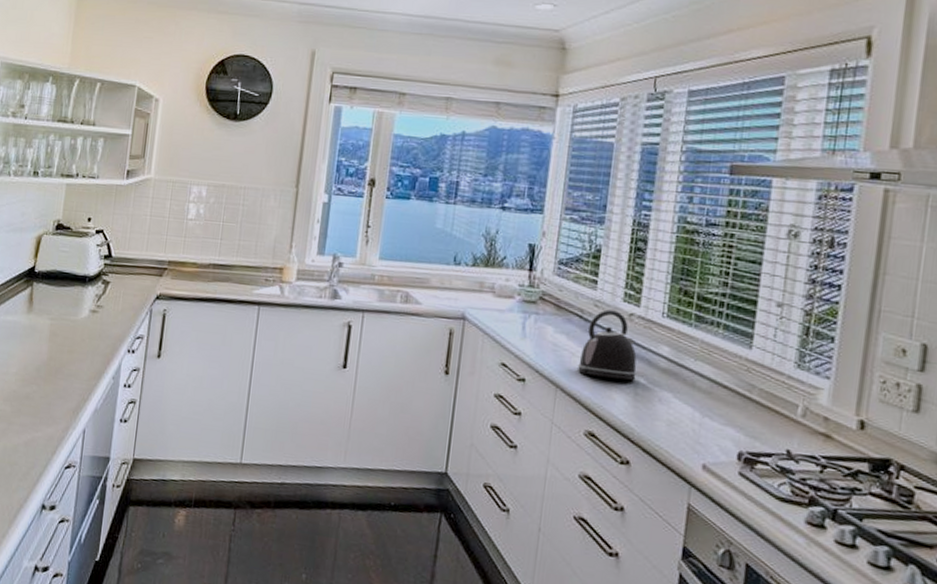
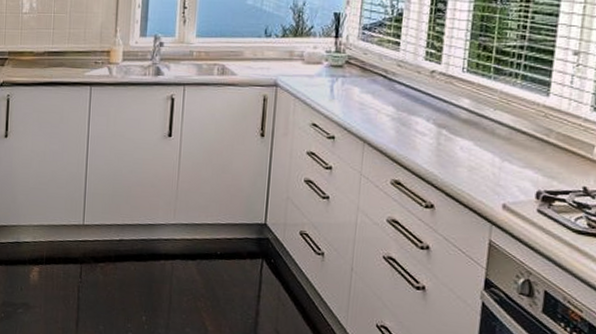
kettle: present [577,309,637,380] -> none [382,68,439,132]

